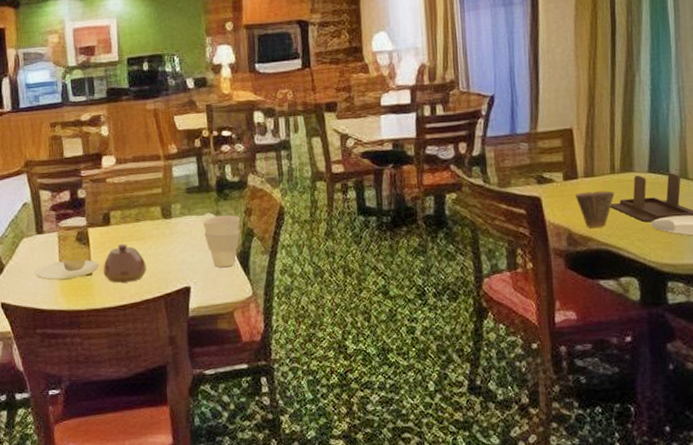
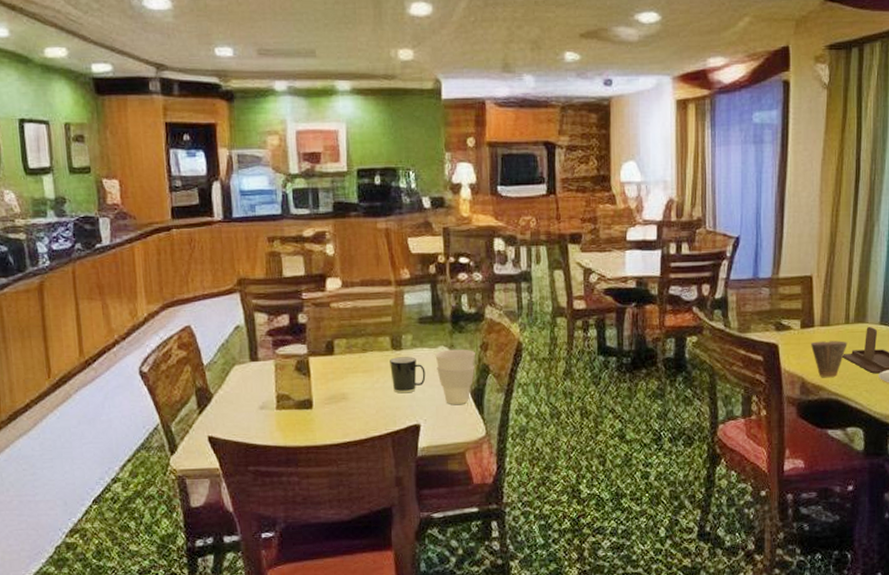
plate: present [34,259,99,281] -> none [247,391,321,413]
sugar bowl: present [103,243,147,283] -> none [325,375,373,418]
mug: none [161,224,195,259] -> present [390,357,426,394]

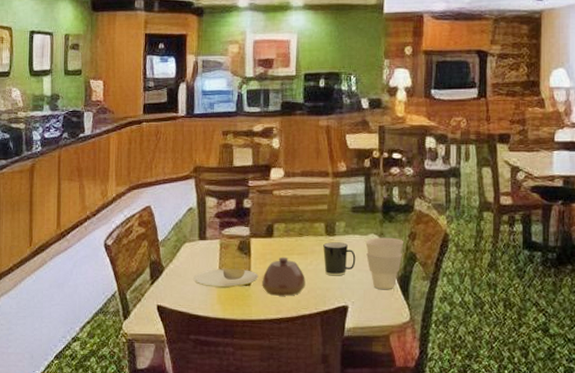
plate: none [247,391,321,413] -> present [193,268,259,288]
sugar bowl: none [325,375,373,418] -> present [262,256,305,296]

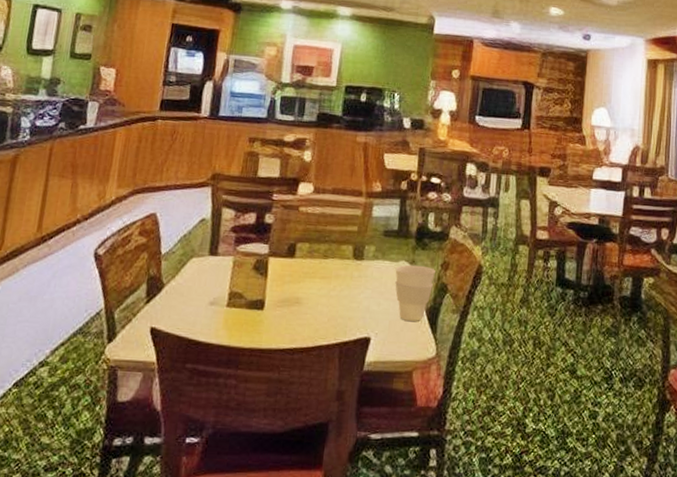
plate: present [193,268,259,288] -> none [197,289,274,312]
sugar bowl: present [262,256,305,296] -> none [276,279,326,324]
mug: present [323,242,356,276] -> none [348,267,384,305]

